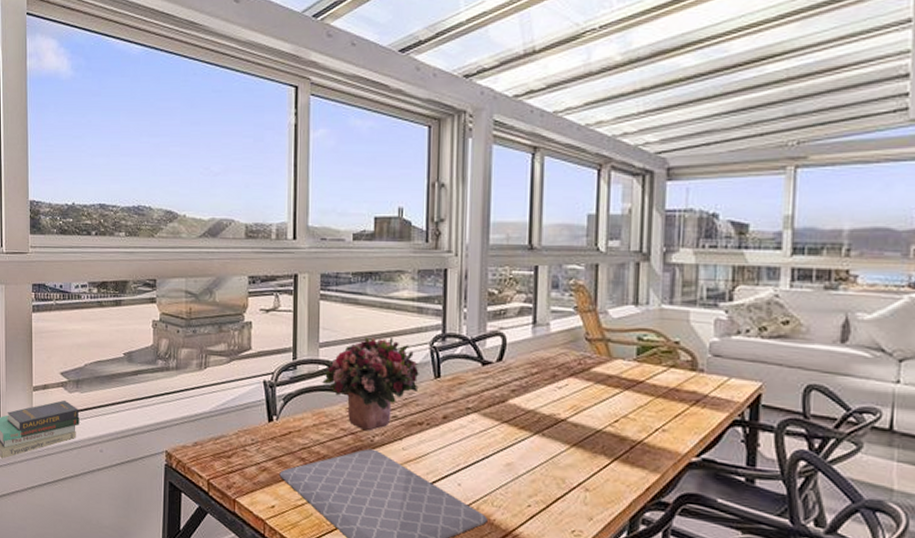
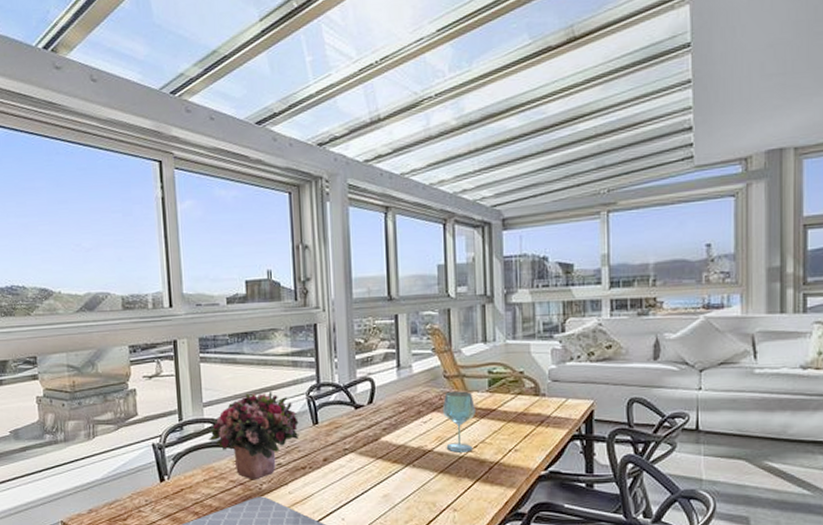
wine glass: none [580,356,619,427] -> present [442,391,475,453]

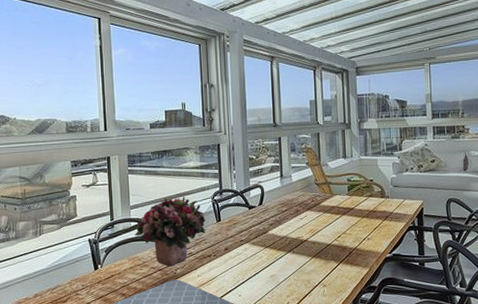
wine glass: present [442,391,475,453] -> none [314,194,339,241]

